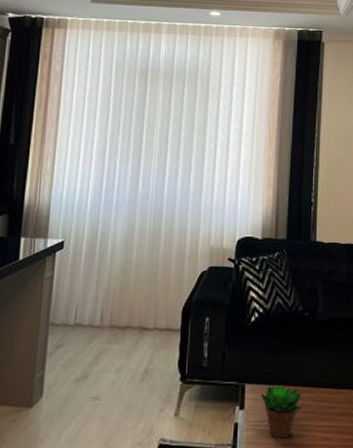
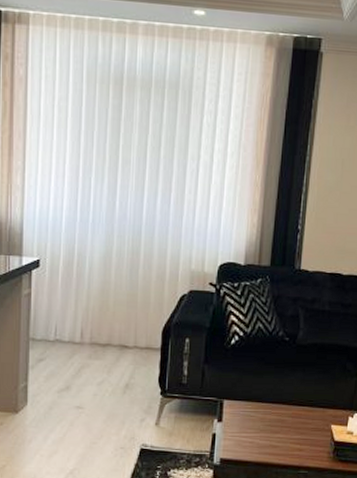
succulent plant: present [260,385,303,439] -> none [238,402,279,448]

